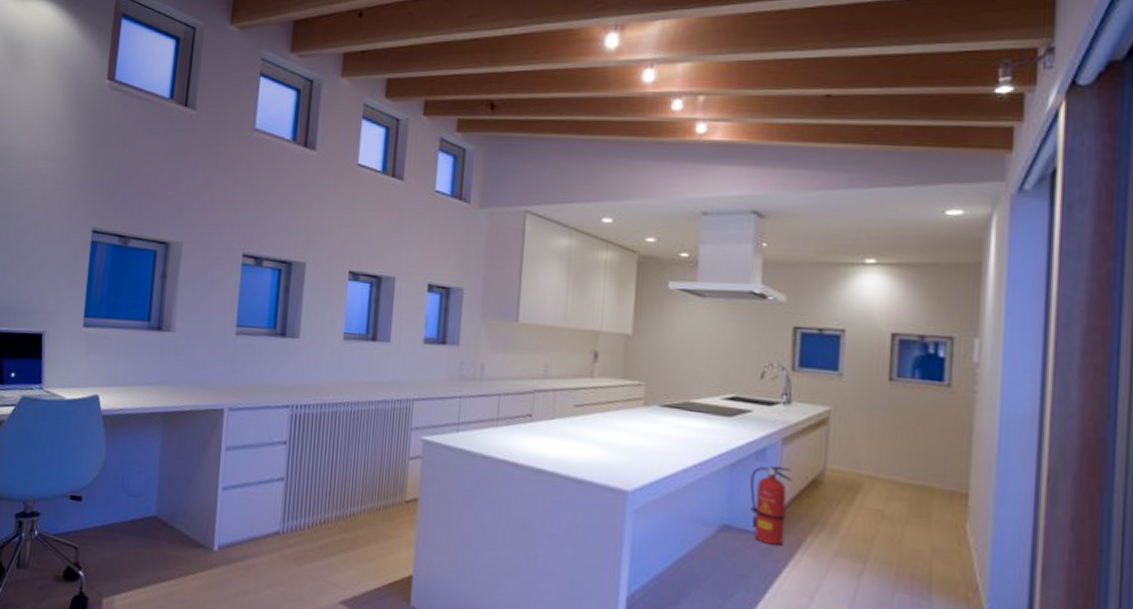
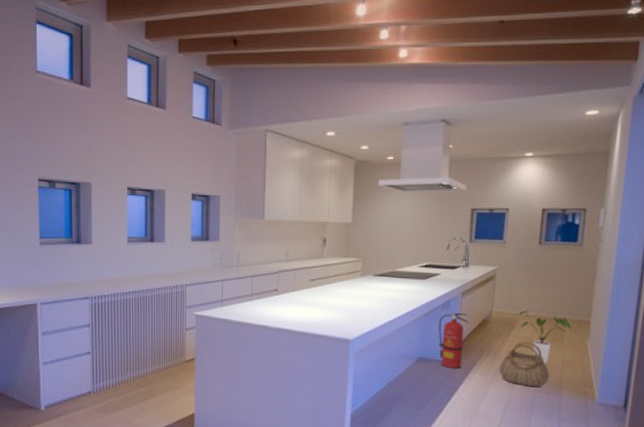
basket: none [839,514,912,585] -> present [499,341,550,388]
house plant: none [863,469,942,552] -> present [518,309,572,365]

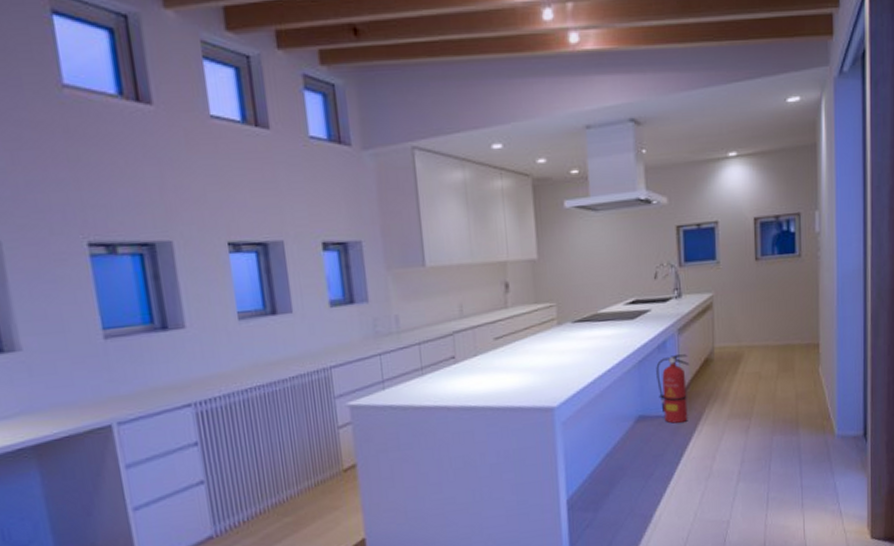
basket: present [499,341,550,388] -> none [730,377,784,431]
house plant: present [518,309,572,365] -> none [743,339,801,402]

